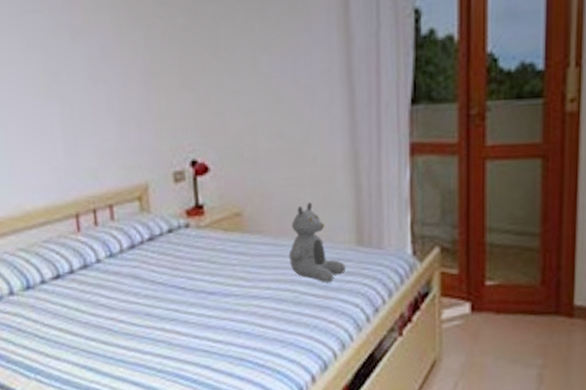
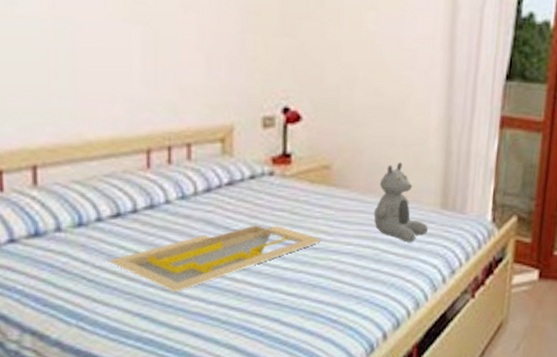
serving tray: none [54,275,242,345] -> present [108,225,323,293]

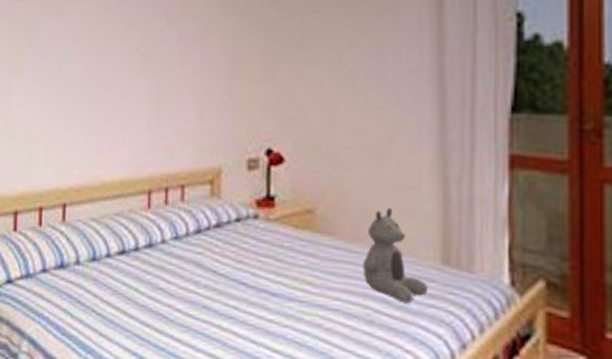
serving tray: present [108,225,323,293] -> none [113,270,308,335]

